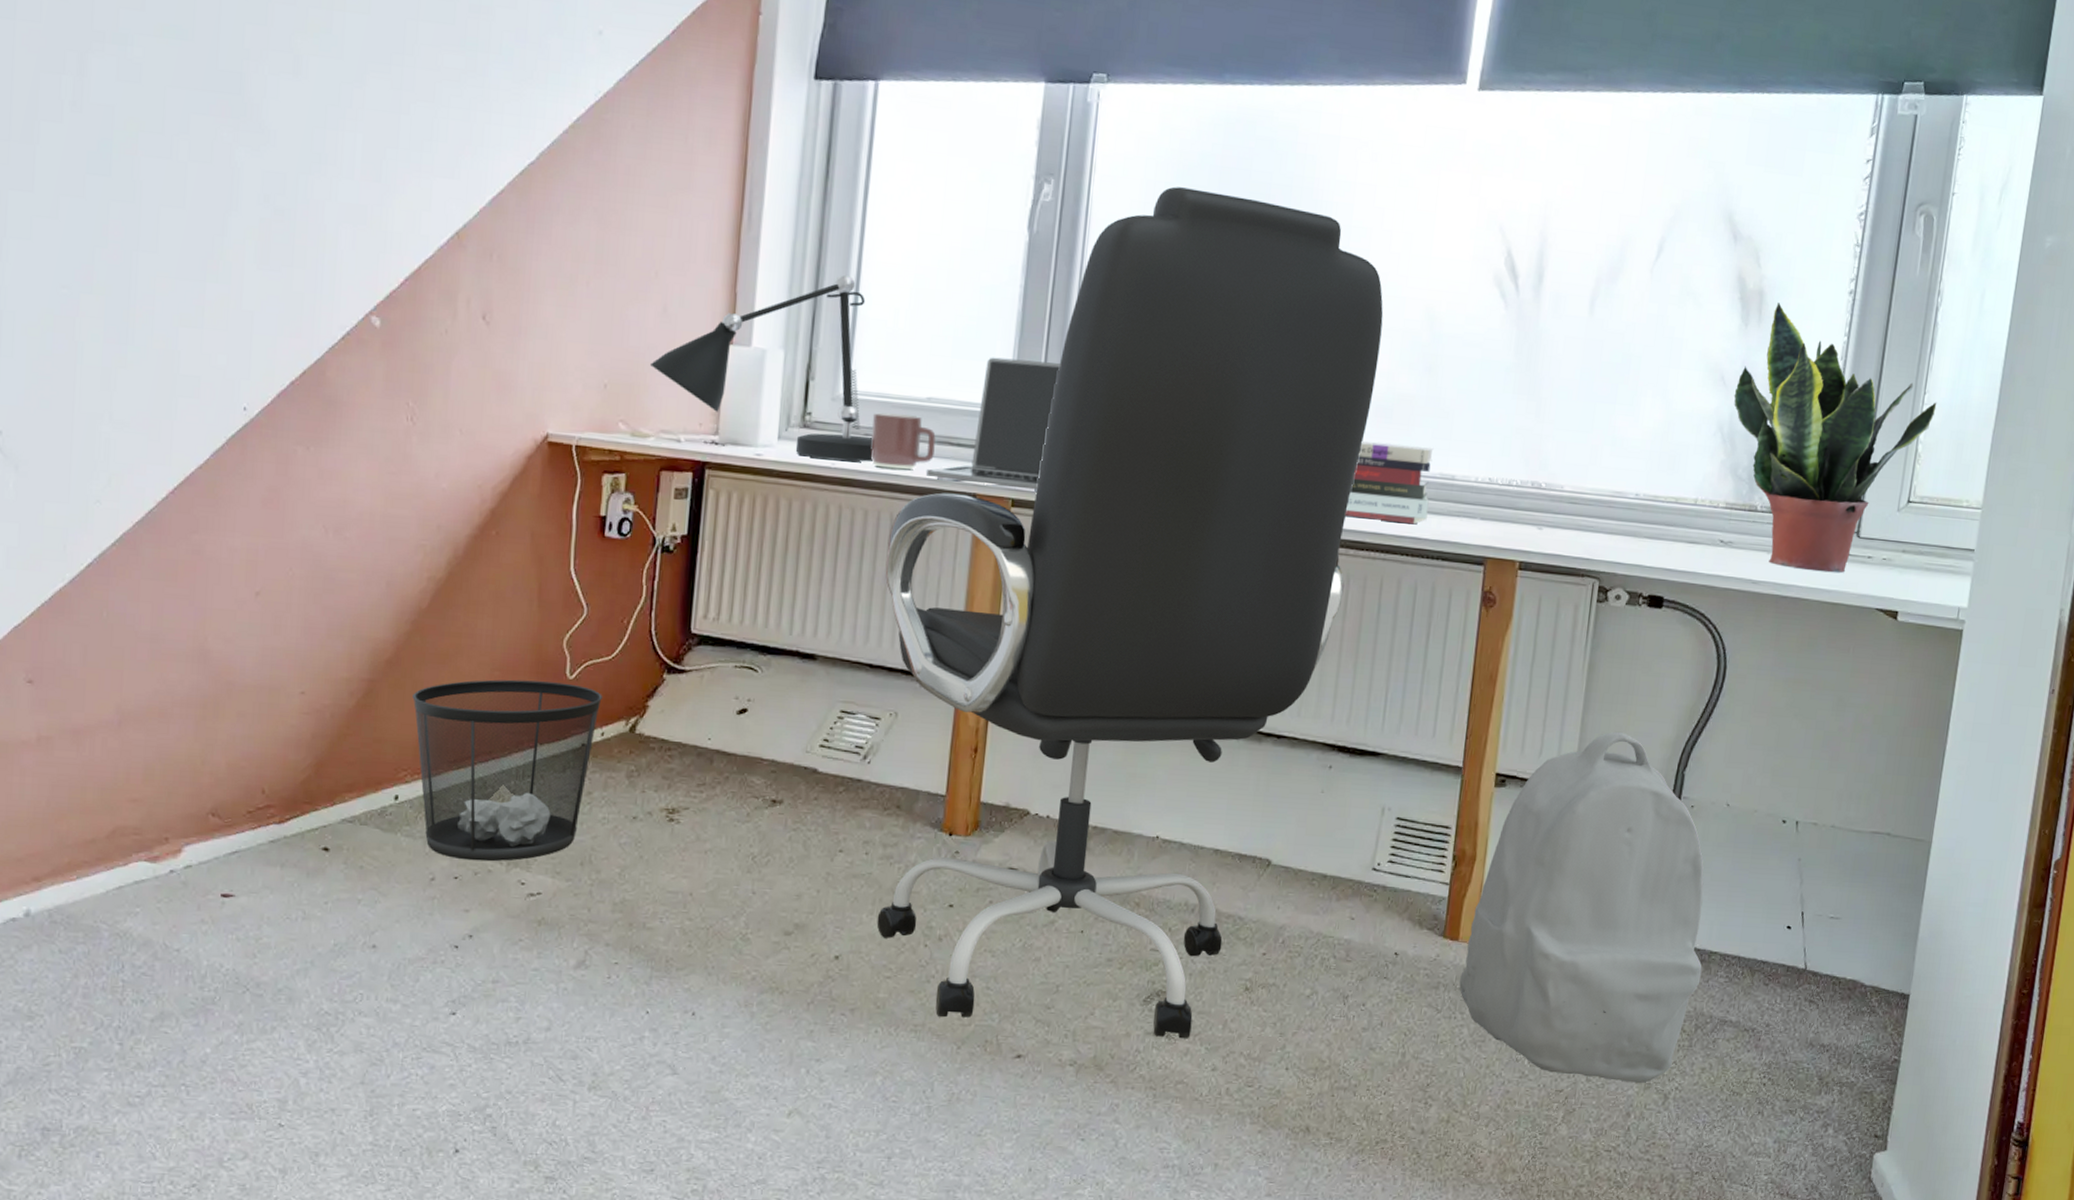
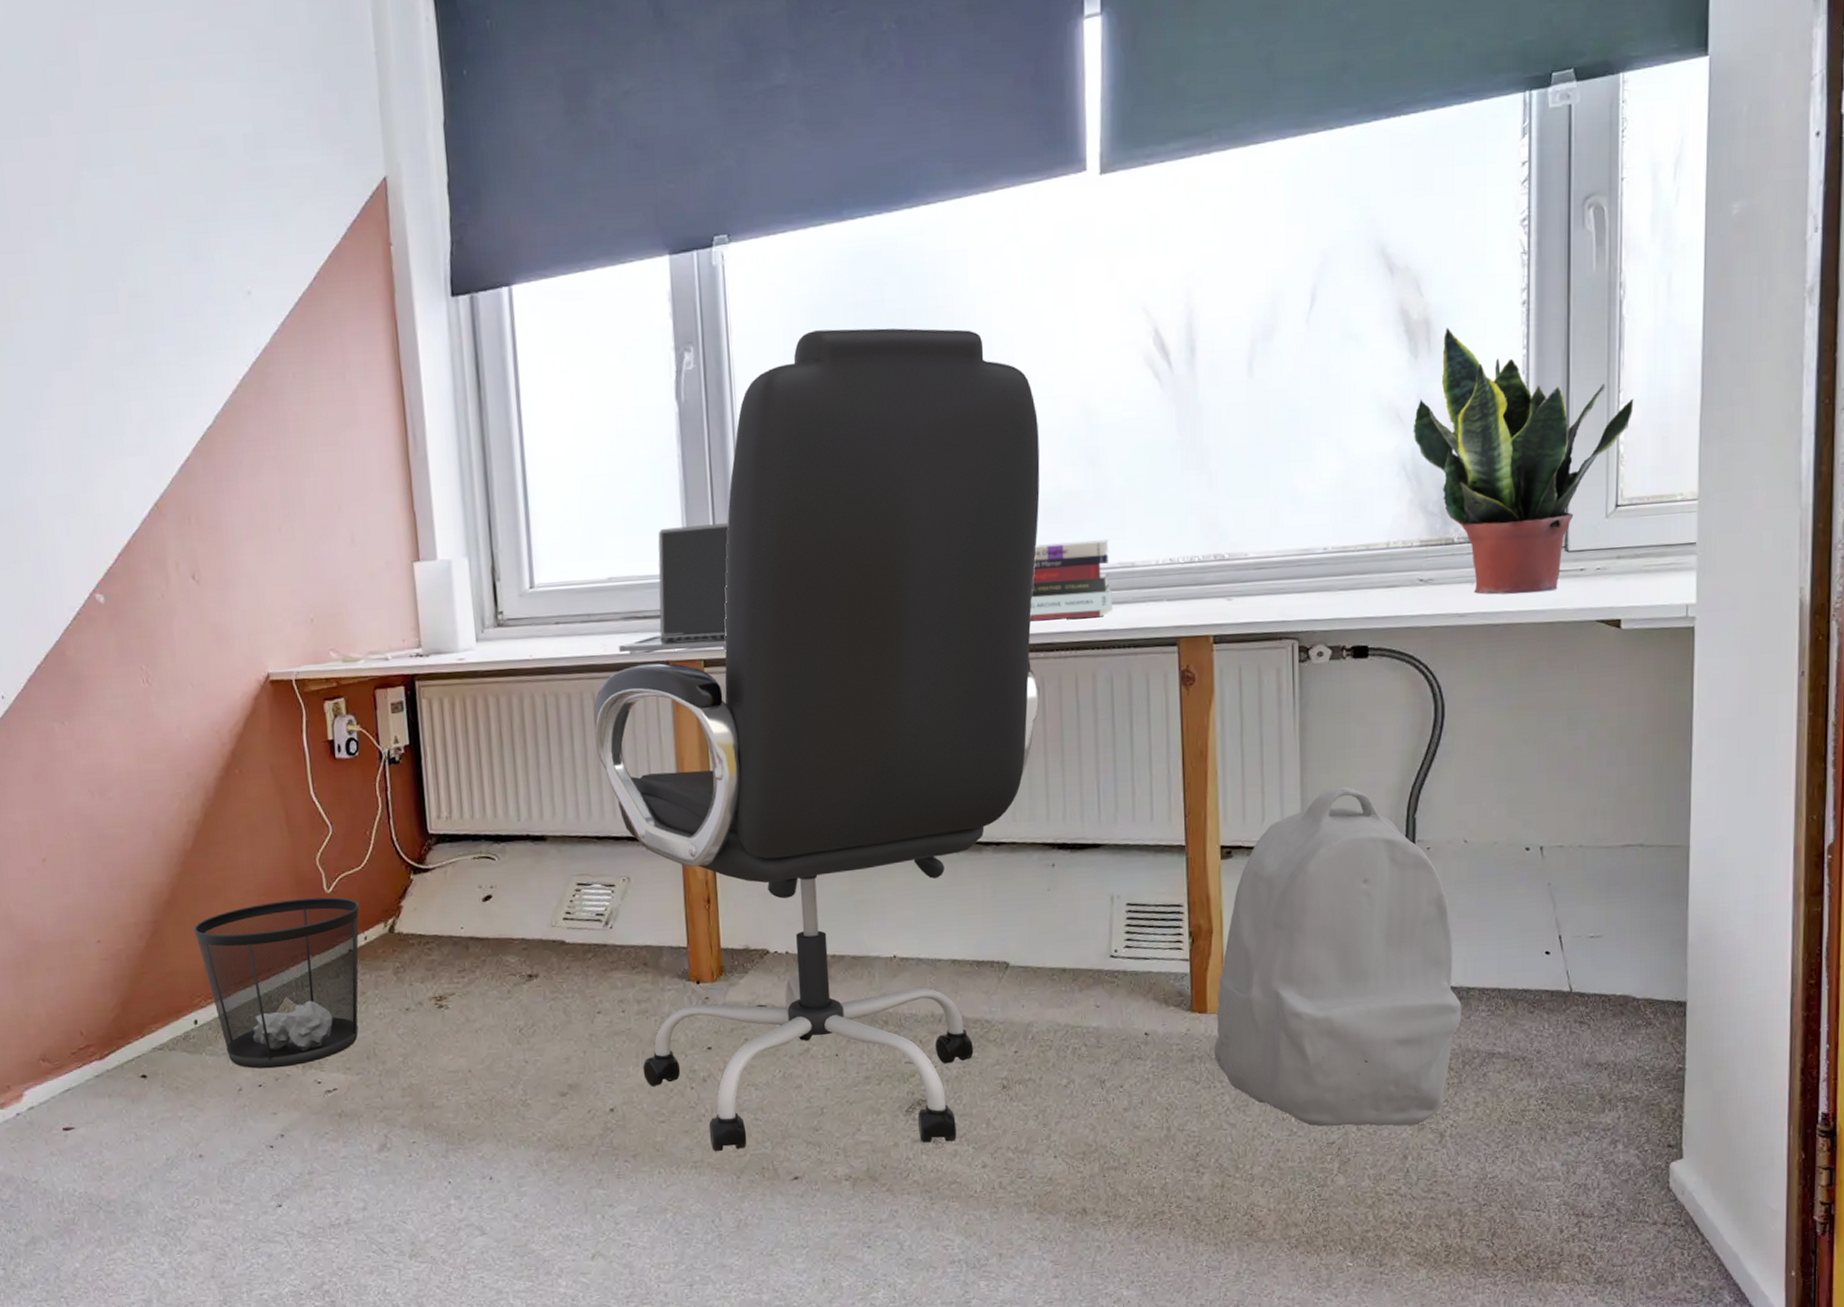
desk lamp: present [651,275,873,463] -> none [349,477,567,654]
mug: present [870,412,936,470] -> none [559,597,623,652]

